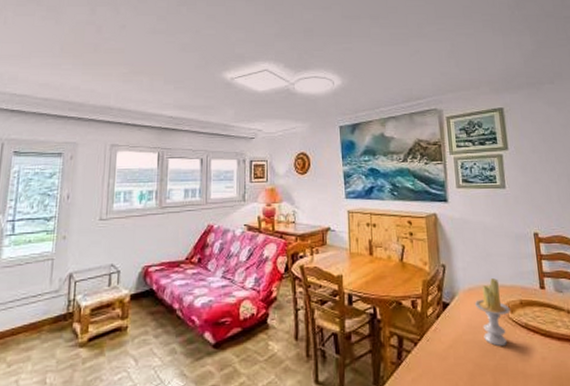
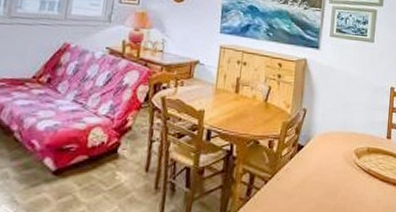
candle: present [474,278,510,346] -> none [326,126,358,188]

